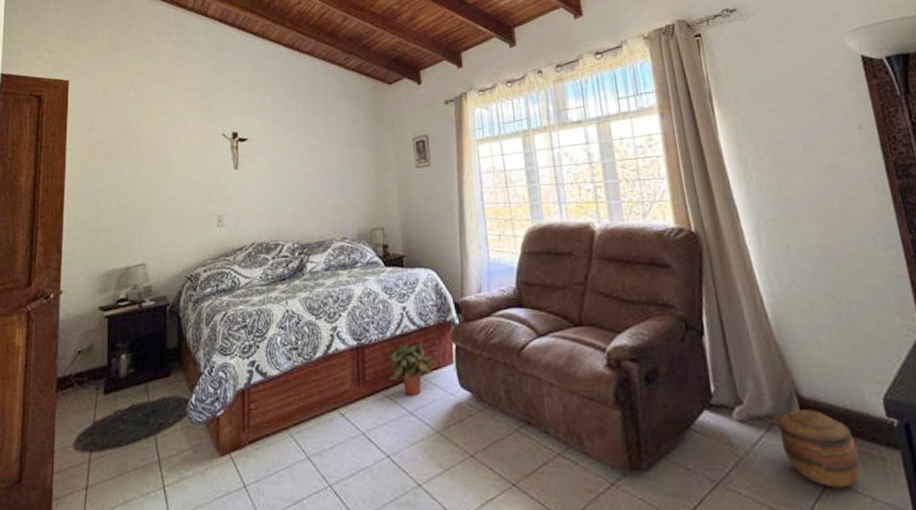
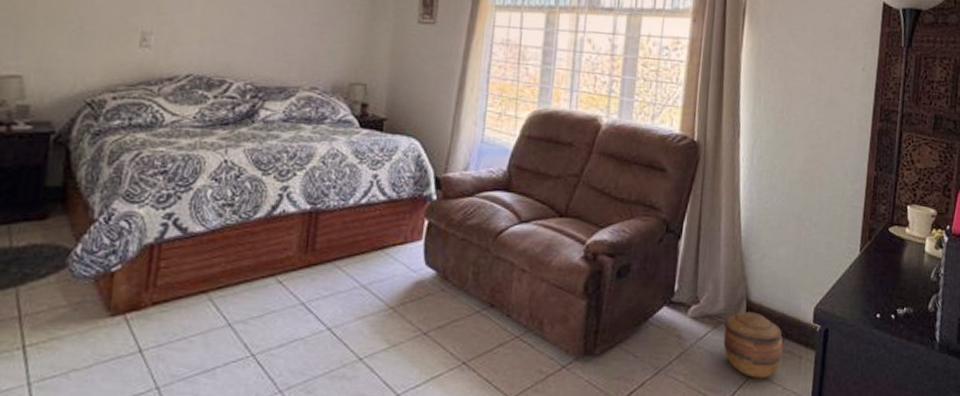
potted plant: present [388,341,434,397] -> none [344,213,400,270]

